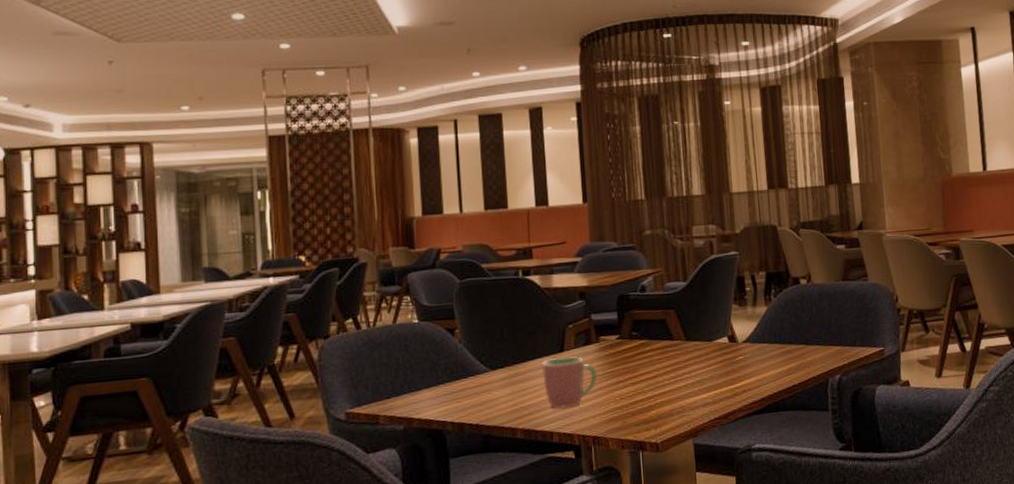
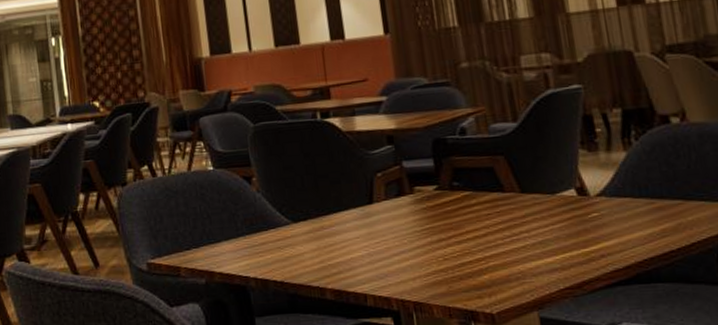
cup: present [541,356,598,409] -> none [348,209,415,269]

